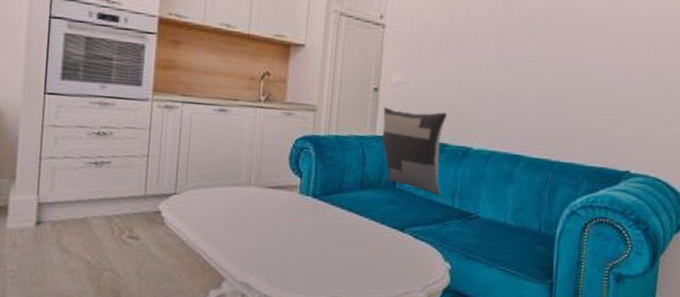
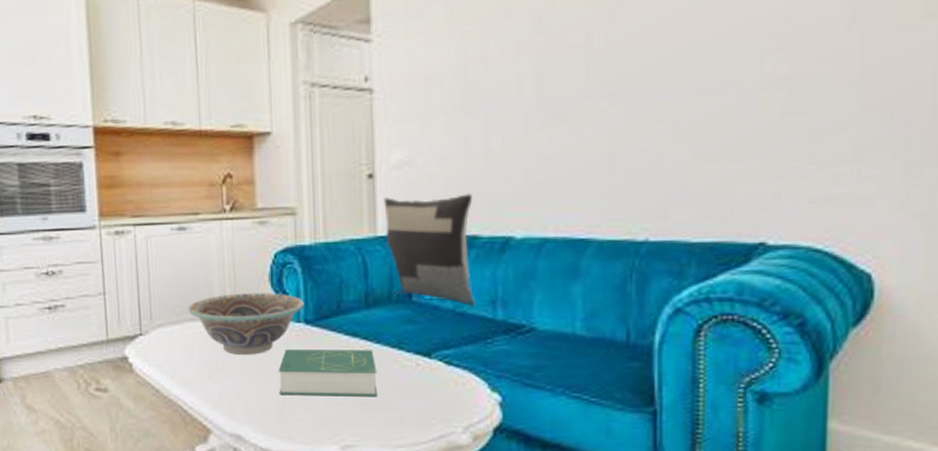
decorative bowl: none [219,167,314,219] -> present [188,293,304,355]
book: none [285,217,363,259] -> present [278,350,378,396]

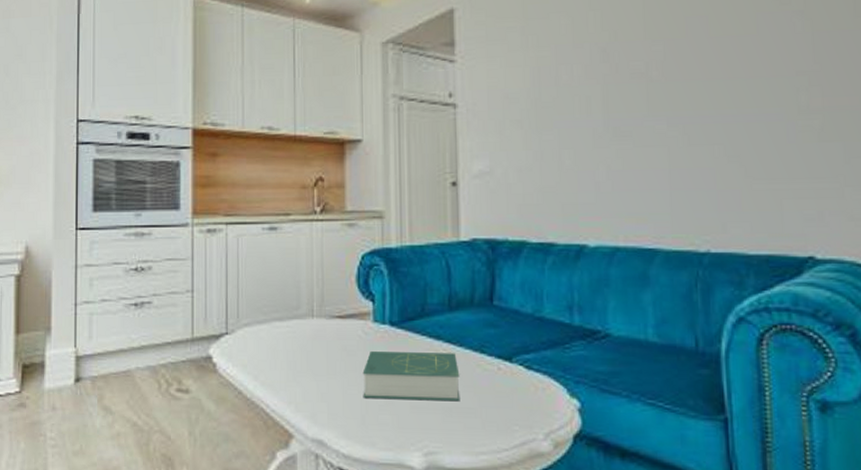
decorative bowl: present [188,293,304,355] -> none [275,294,390,356]
pillow: present [384,194,476,308] -> none [466,203,554,313]

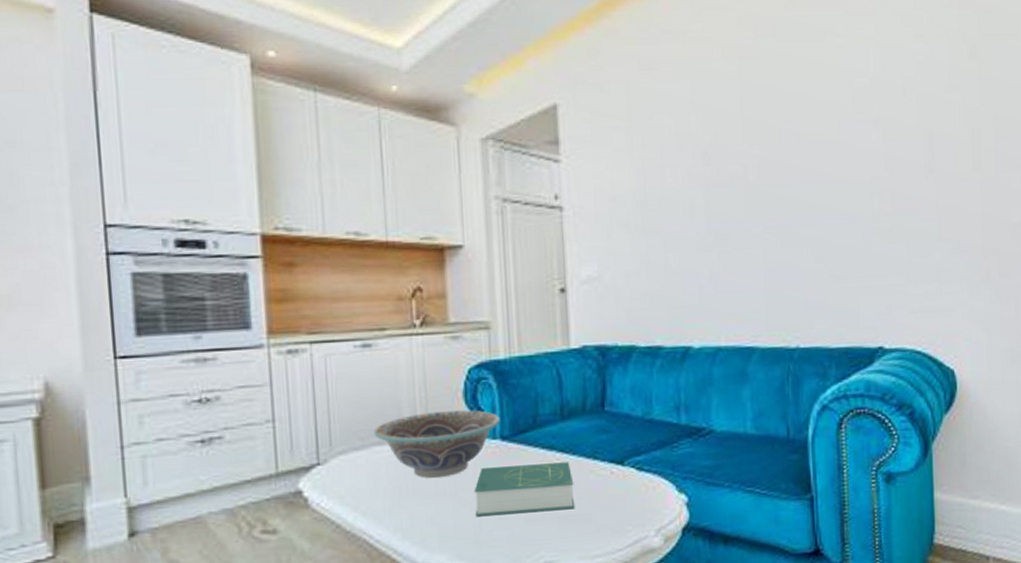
decorative bowl: none [275,294,390,356] -> present [373,410,500,478]

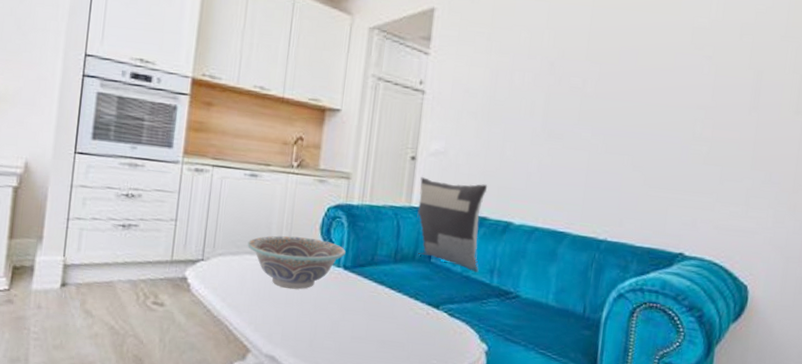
book: present [474,462,575,516] -> none [313,288,396,336]
pillow: none [575,307,663,414] -> present [417,177,488,273]

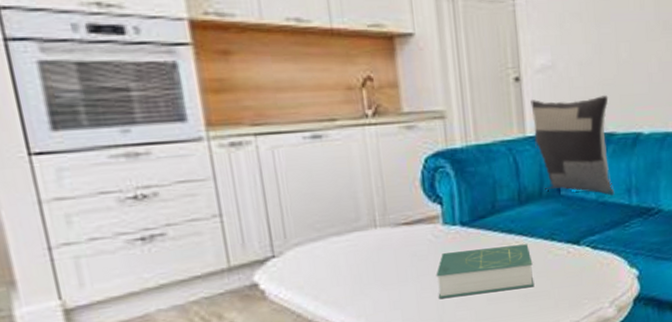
decorative bowl: present [247,235,346,289] -> none [330,198,459,265]
book: none [313,288,396,336] -> present [436,244,535,298]

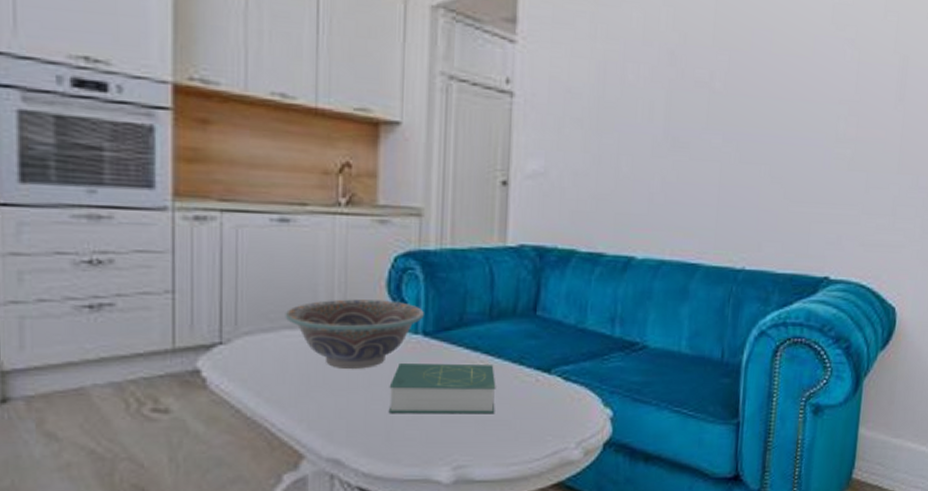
decorative bowl: none [330,198,459,265] -> present [285,299,424,369]
pillow: present [530,95,615,197] -> none [515,207,602,324]

